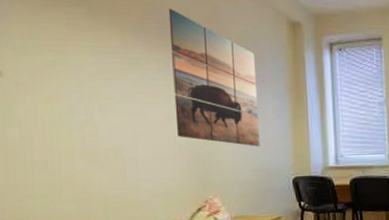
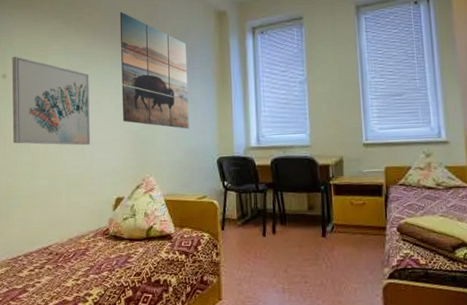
wall art: none [10,49,135,163] -> present [12,57,91,146]

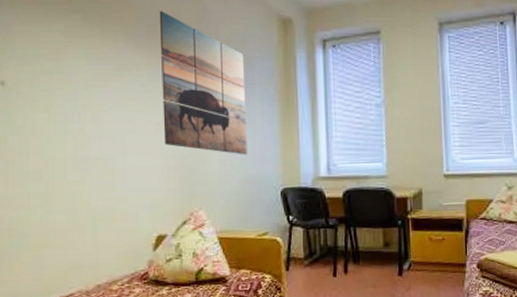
wall art: present [12,57,91,146] -> none [13,59,123,173]

